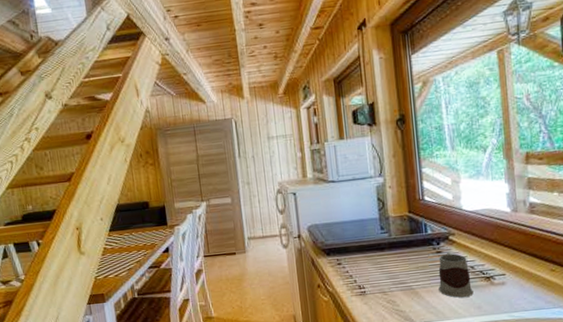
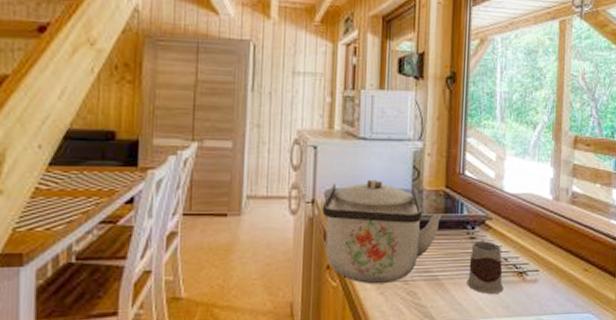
kettle: none [307,213,408,297] -> present [322,179,442,285]

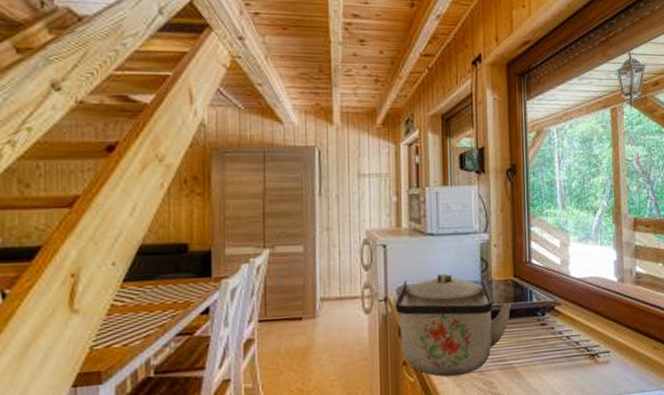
mug: present [467,238,504,294] -> none [541,324,577,379]

